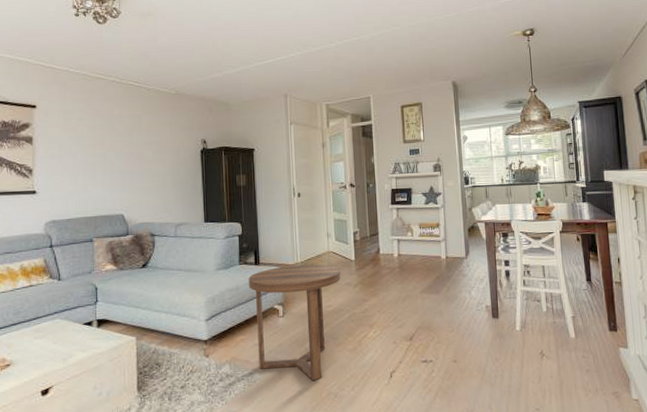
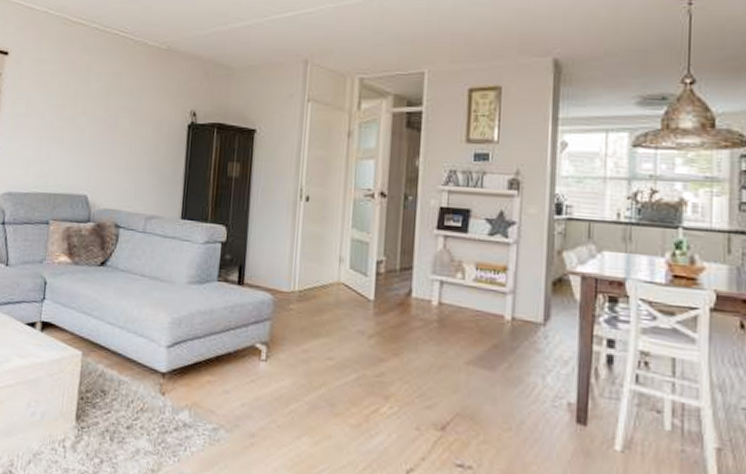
side table: present [248,264,341,380] -> none [226,292,352,457]

